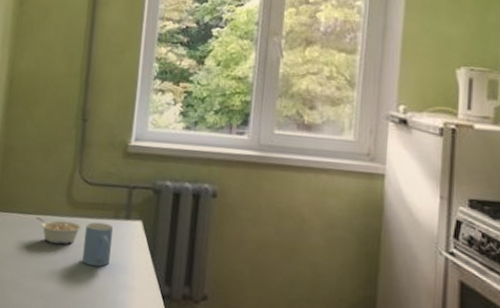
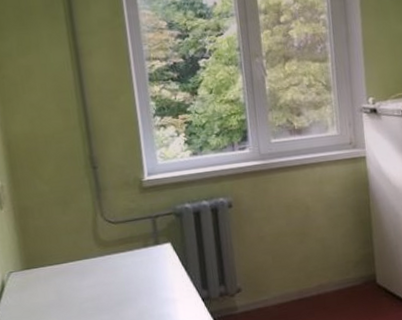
legume: present [36,217,82,245] -> none [68,259,116,284]
mug: present [82,222,114,267] -> none [119,253,149,292]

